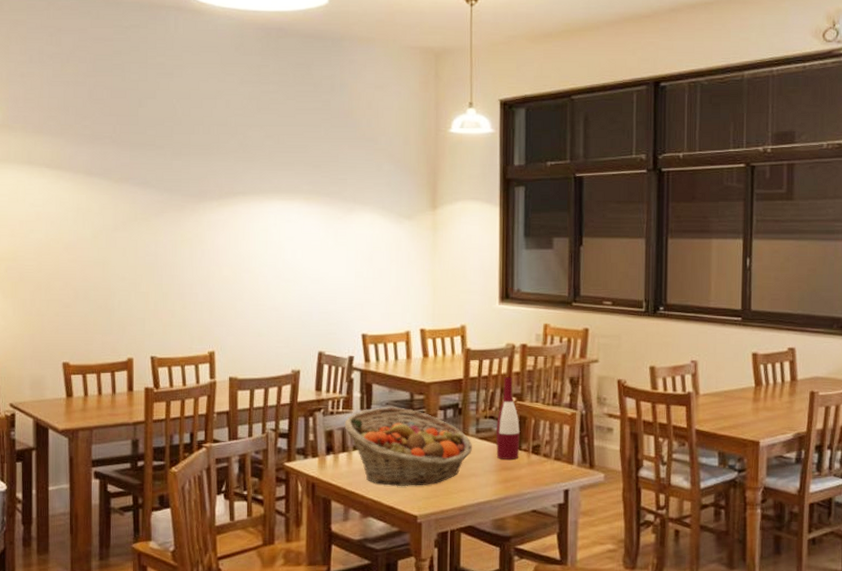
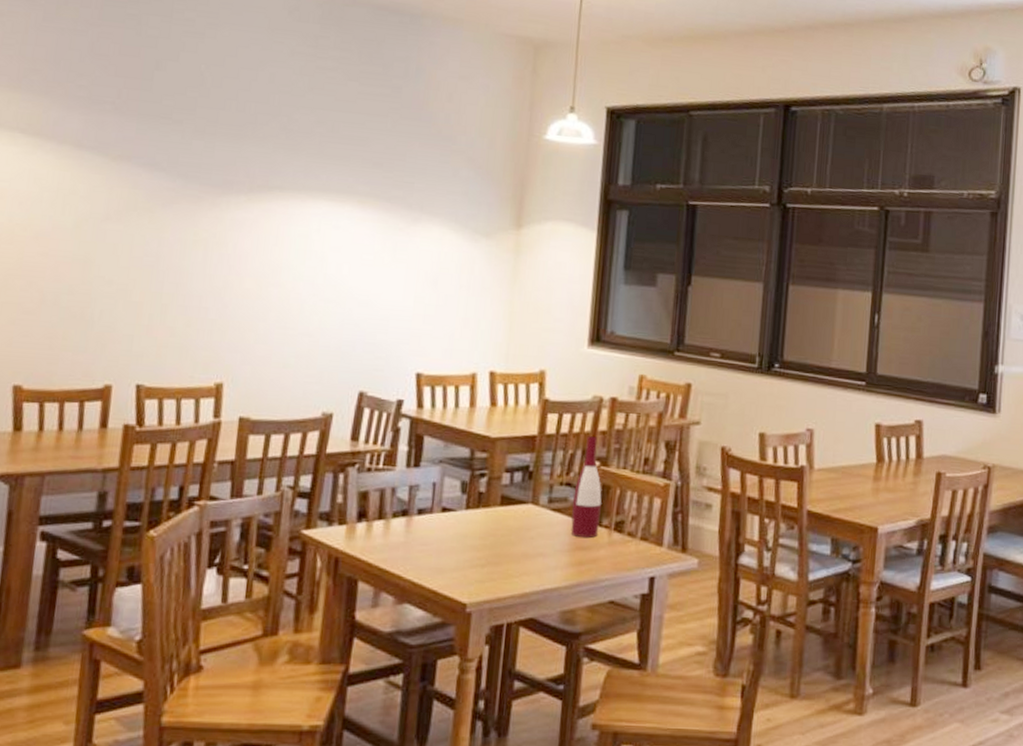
fruit basket: present [344,407,472,486] -> none [383,465,542,566]

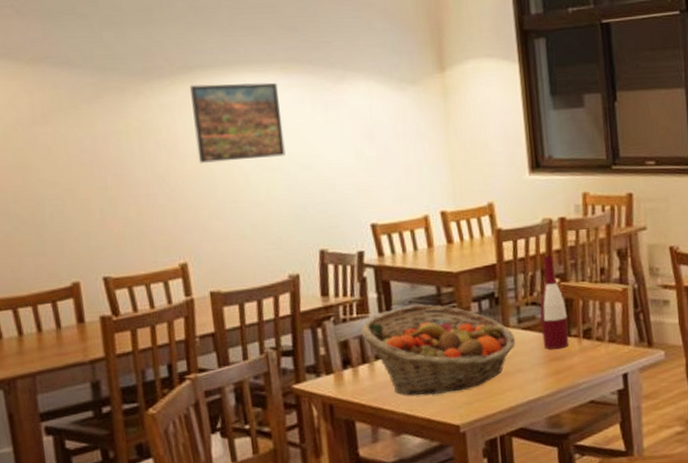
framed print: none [258,205,353,290] -> present [189,82,286,163]
fruit basket: none [383,465,542,566] -> present [361,304,515,396]

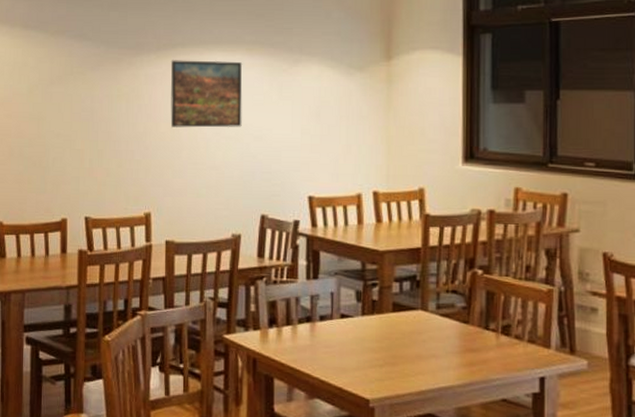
fruit basket: present [361,304,515,396] -> none [288,277,432,366]
wine bottle: present [540,256,569,349] -> none [460,247,487,340]

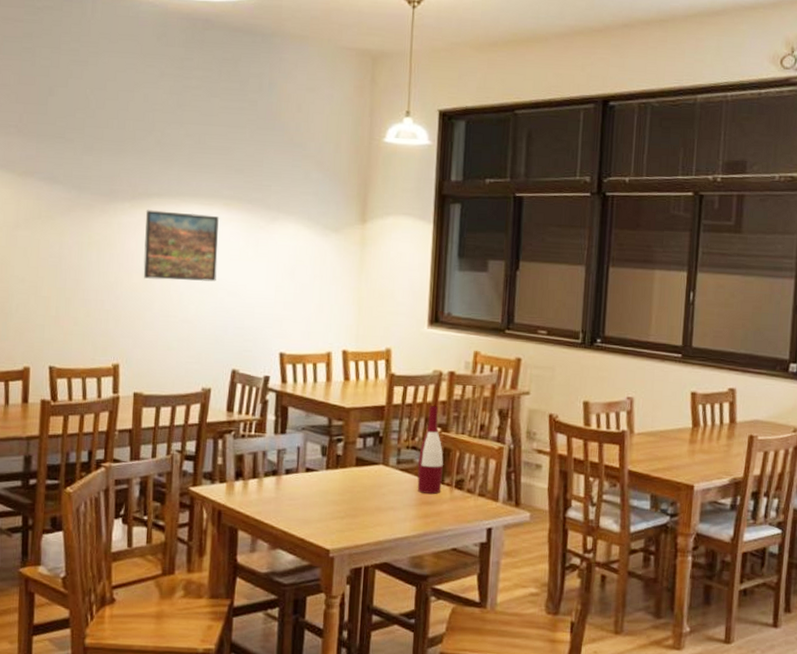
wine bottle: none [460,247,487,340] -> present [417,406,443,494]

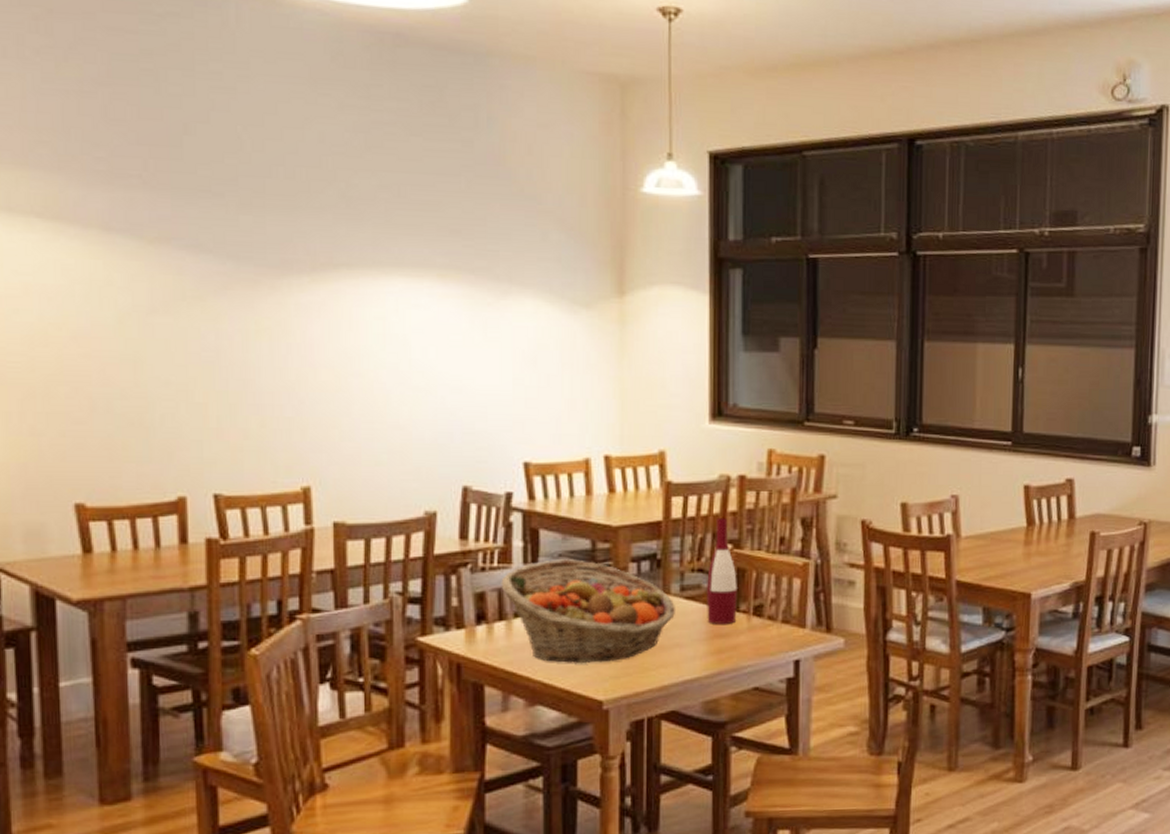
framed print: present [143,210,220,282] -> none [332,285,434,376]
fruit basket: none [256,432,392,518] -> present [501,559,675,663]

